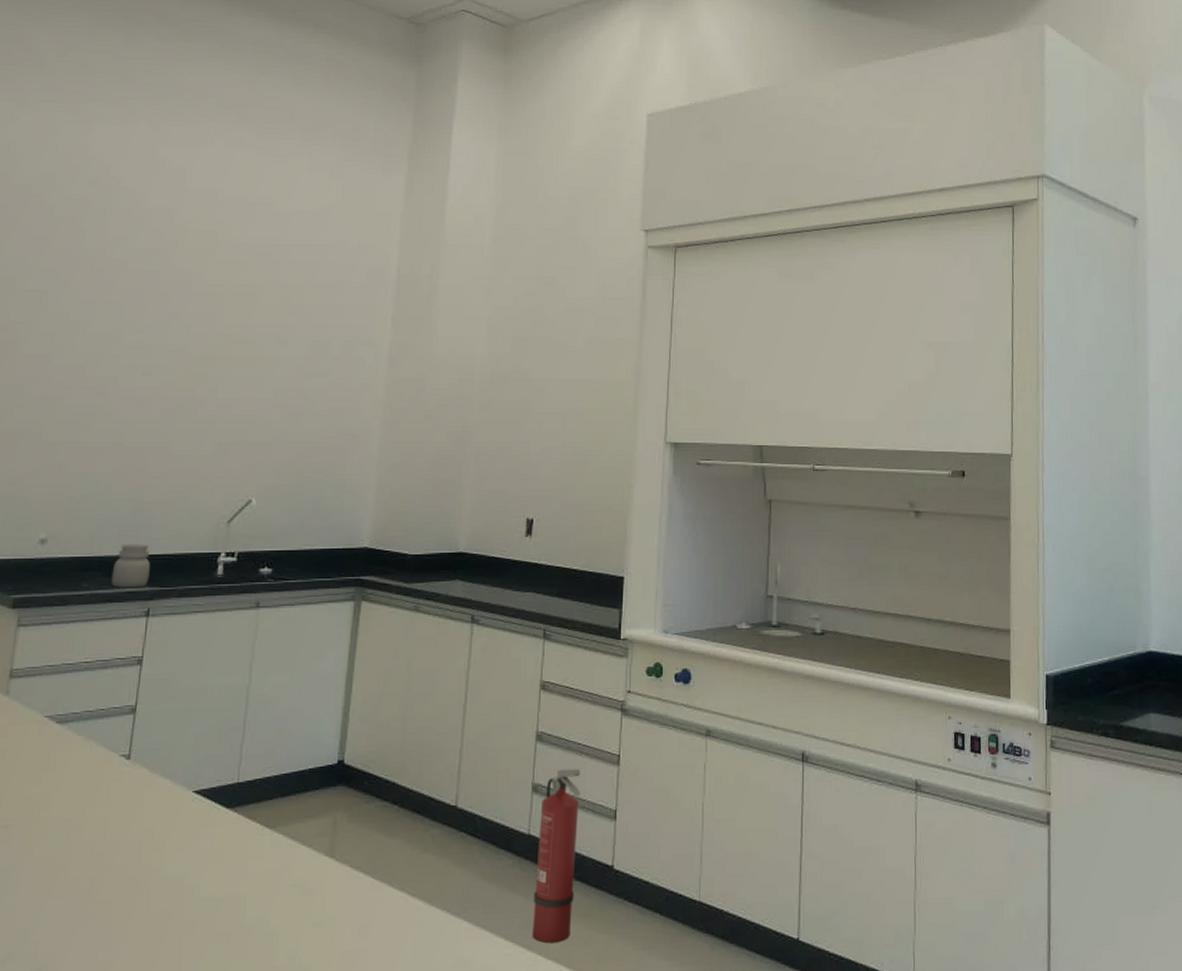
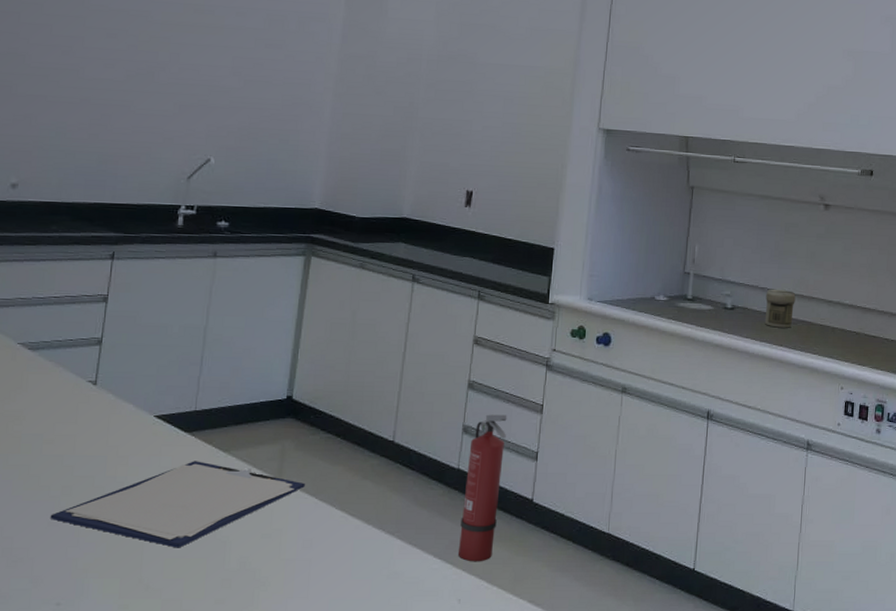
notepad: none [78,841,360,945] -> present [50,461,305,548]
jar: present [111,543,150,588] -> none [78,192,115,233]
jar: none [858,609,891,653] -> present [765,289,796,328]

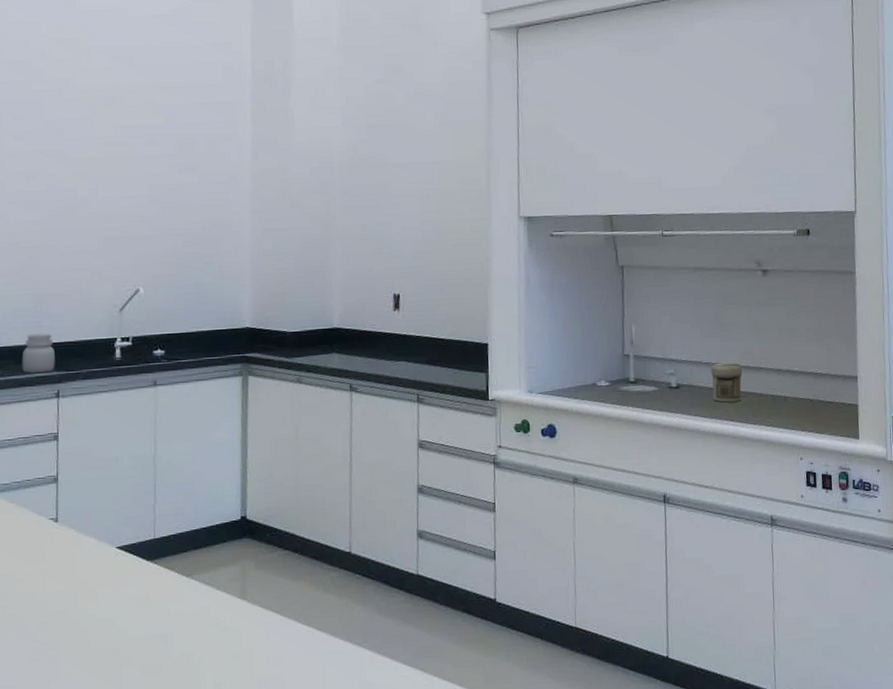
notepad: present [50,461,305,548] -> none [29,588,269,675]
jar: none [78,192,115,233] -> present [21,333,55,374]
fire extinguisher: present [458,414,507,561] -> none [426,516,462,666]

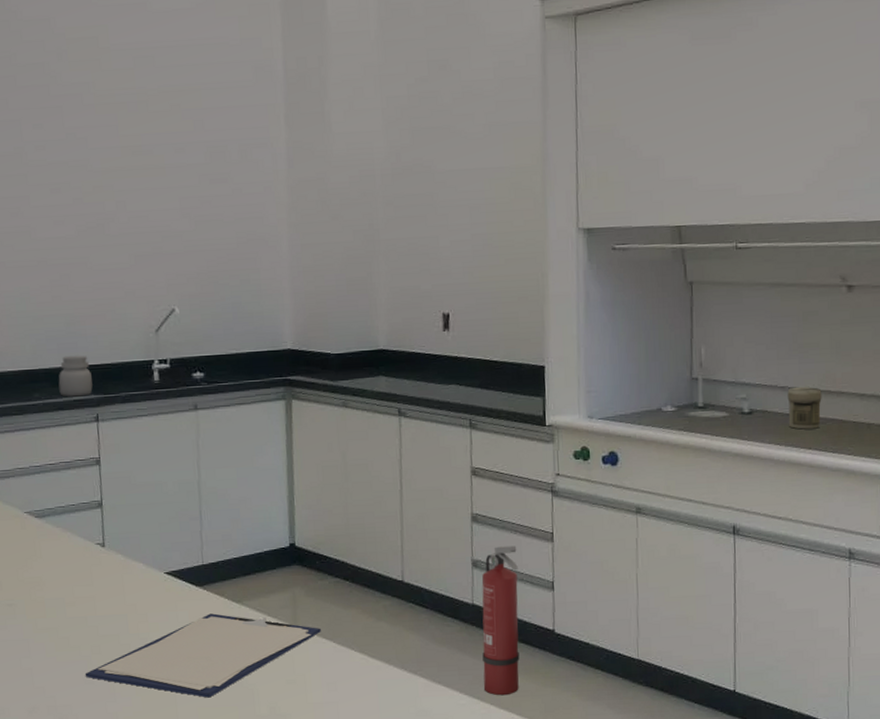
notepad: none [29,588,269,675] -> present [85,613,321,698]
fire extinguisher: none [426,516,462,666] -> present [481,546,520,695]

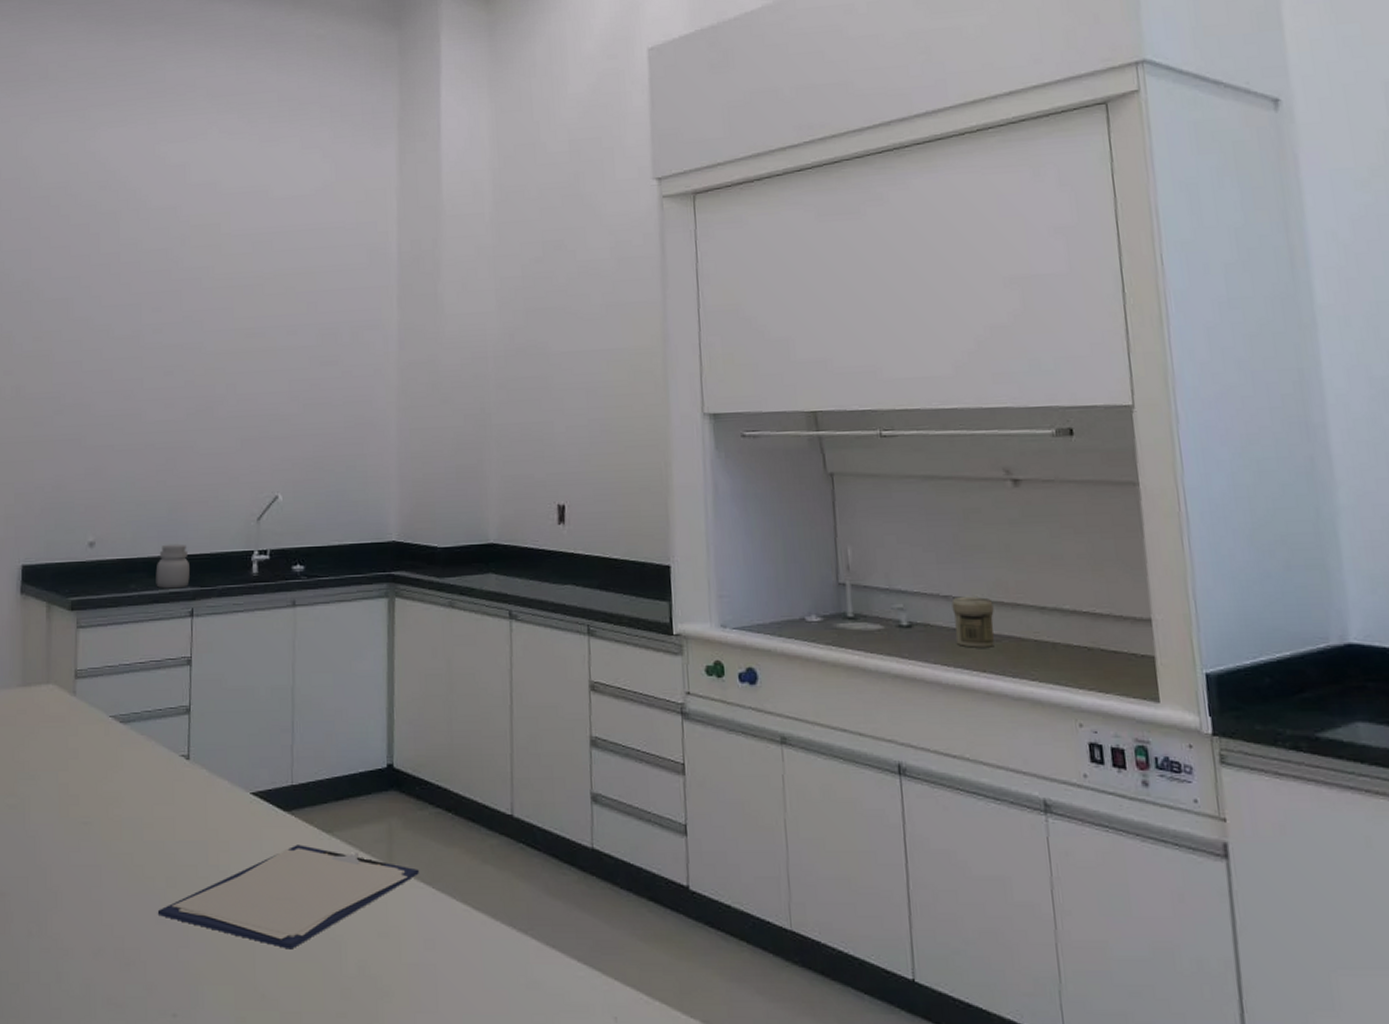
fire extinguisher: present [481,546,520,695] -> none [602,778,648,967]

